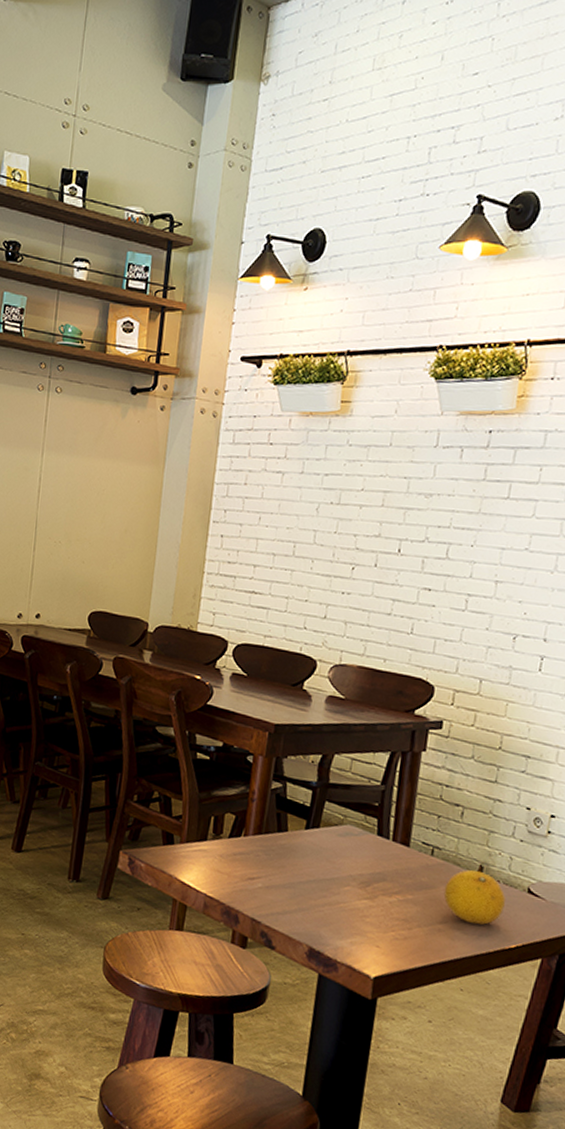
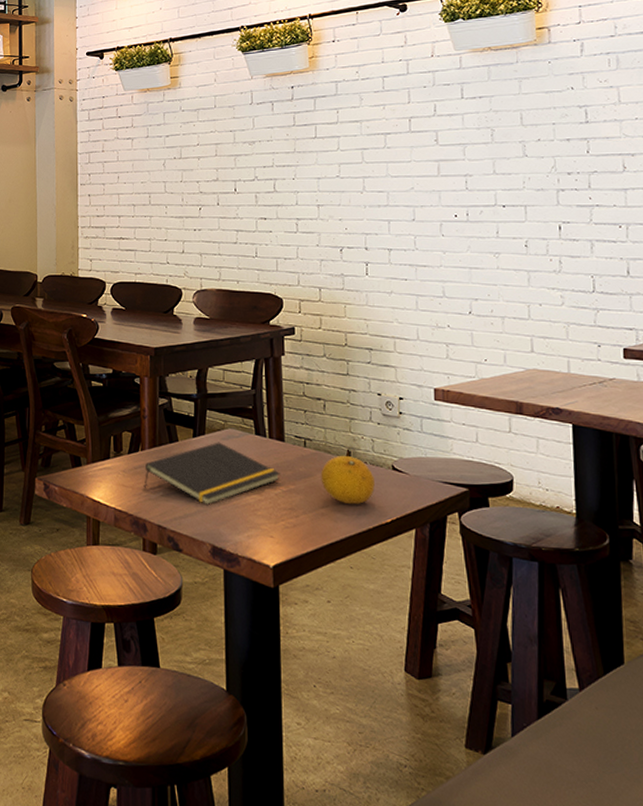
notepad: none [241,837,399,904] -> present [144,442,280,505]

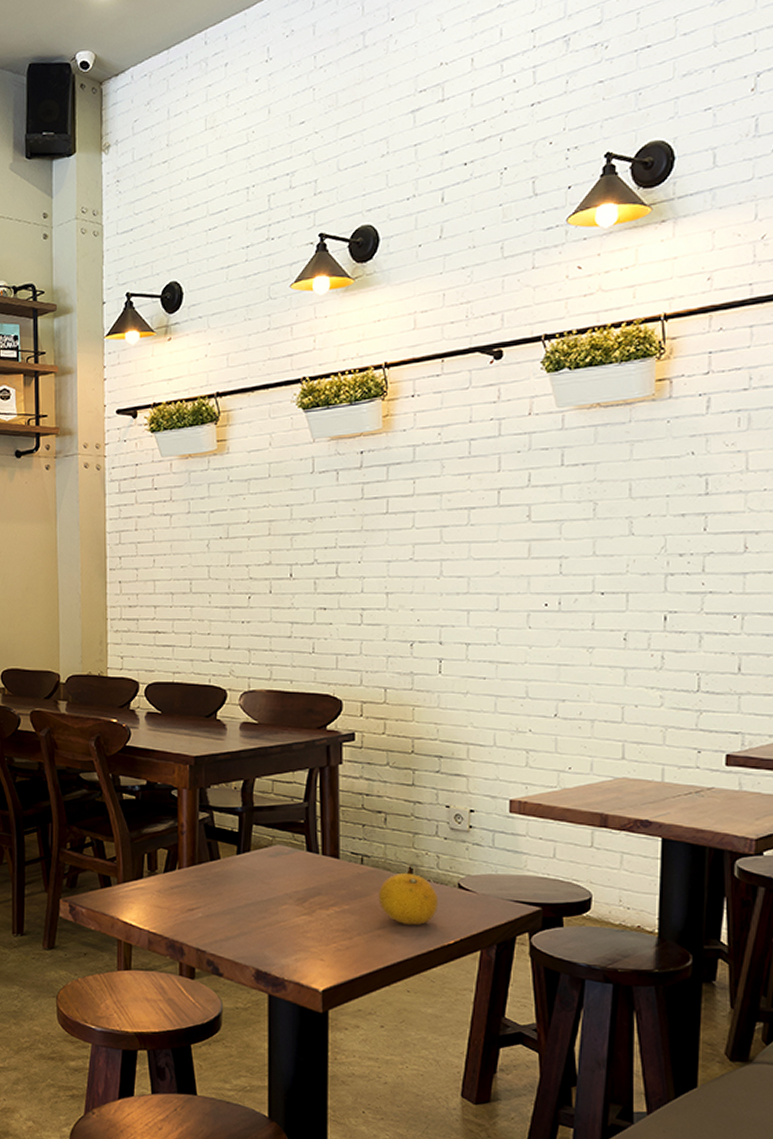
notepad: present [144,442,280,505] -> none [181,859,333,926]

